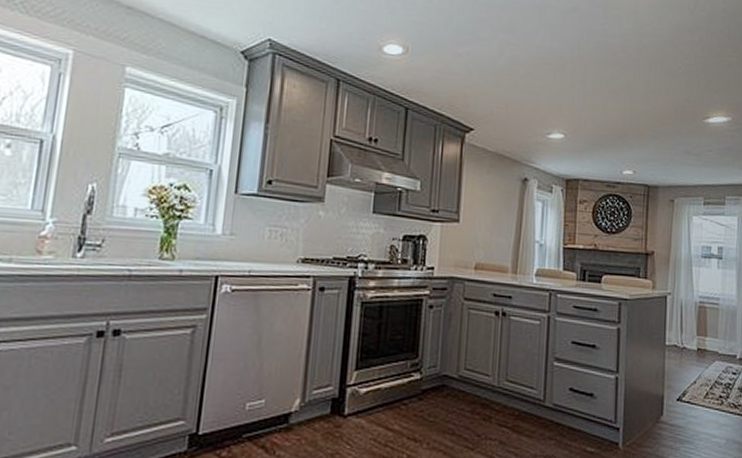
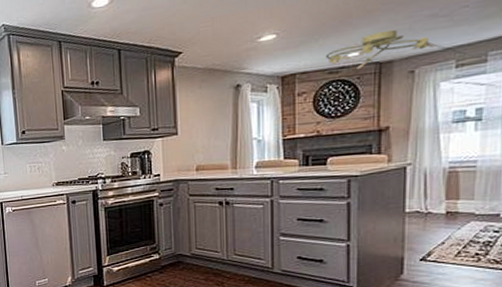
ceiling light fixture: none [605,155,722,201] -> present [325,29,482,70]

